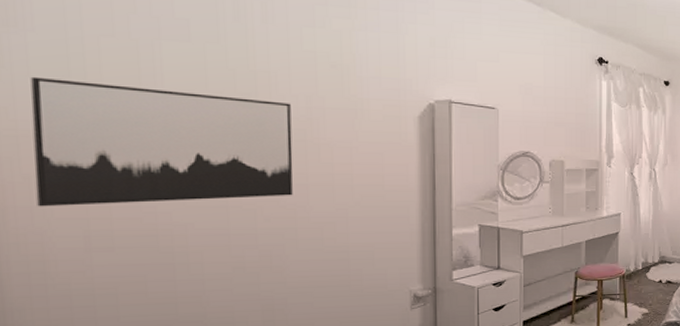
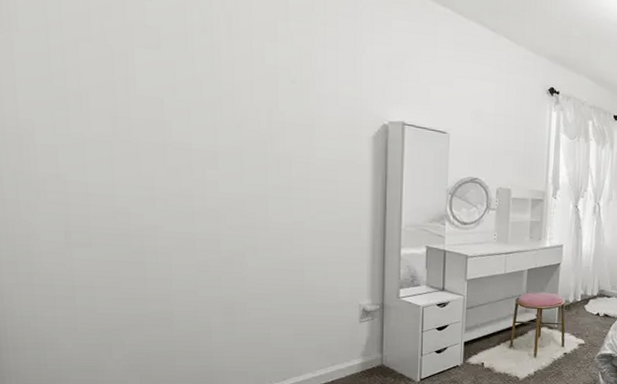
wall art: present [30,76,293,207] -> none [16,76,254,206]

